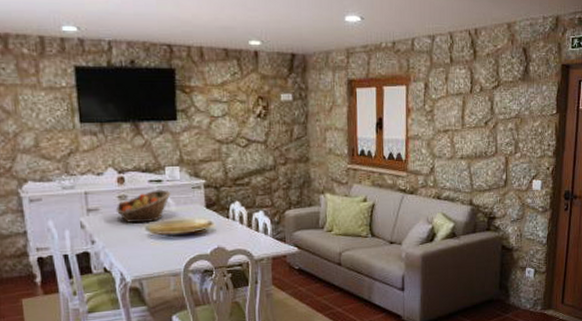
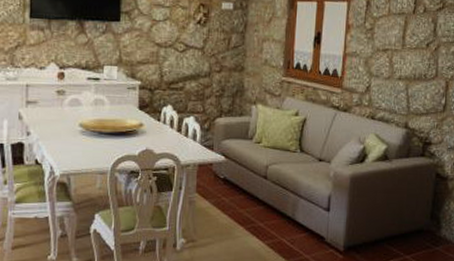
fruit basket: present [115,189,171,223] -> none [53,87,107,119]

